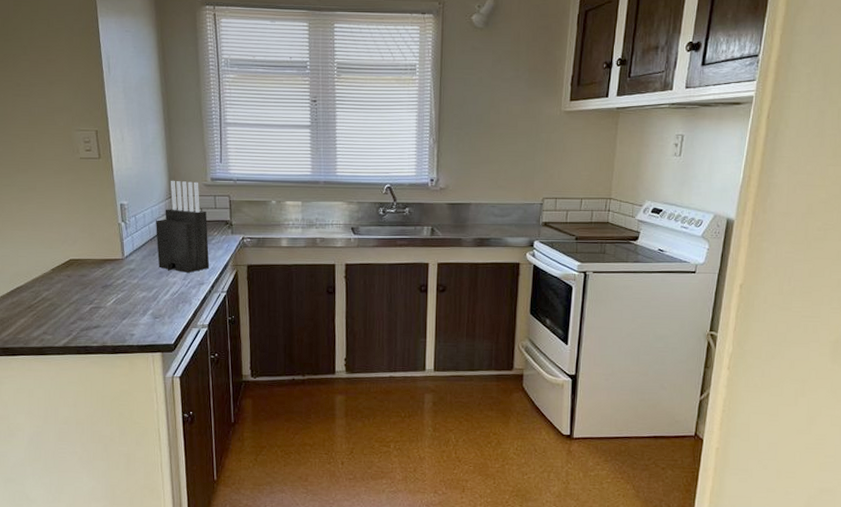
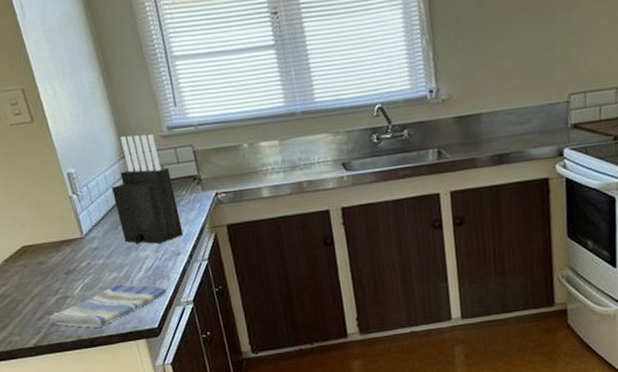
dish towel: none [82,302,187,337] -> present [50,284,167,328]

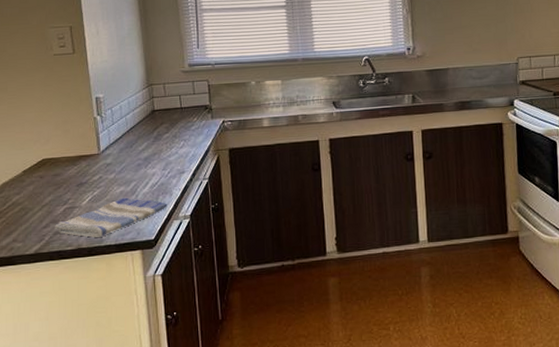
knife block: present [112,133,184,245] -> none [133,69,190,162]

